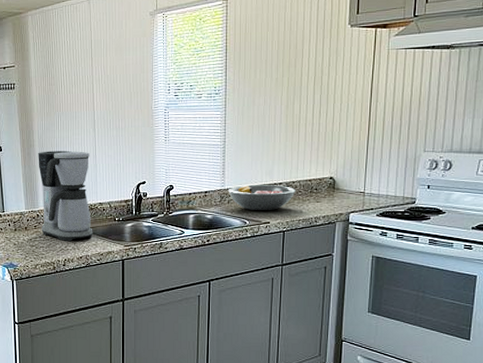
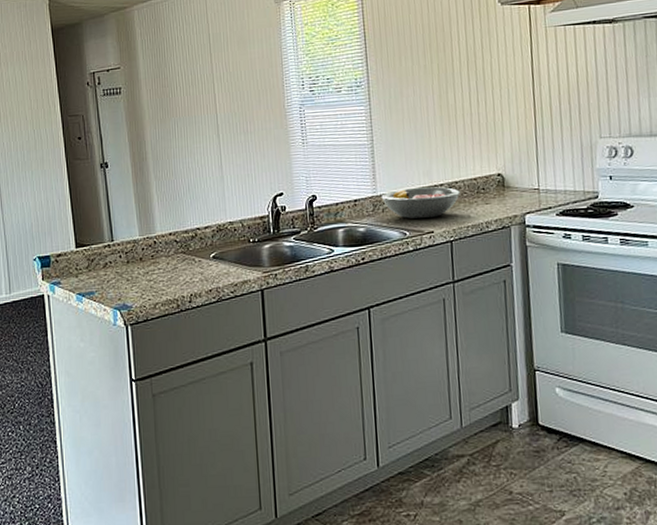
coffee maker: present [38,150,93,241] -> none [152,161,224,272]

